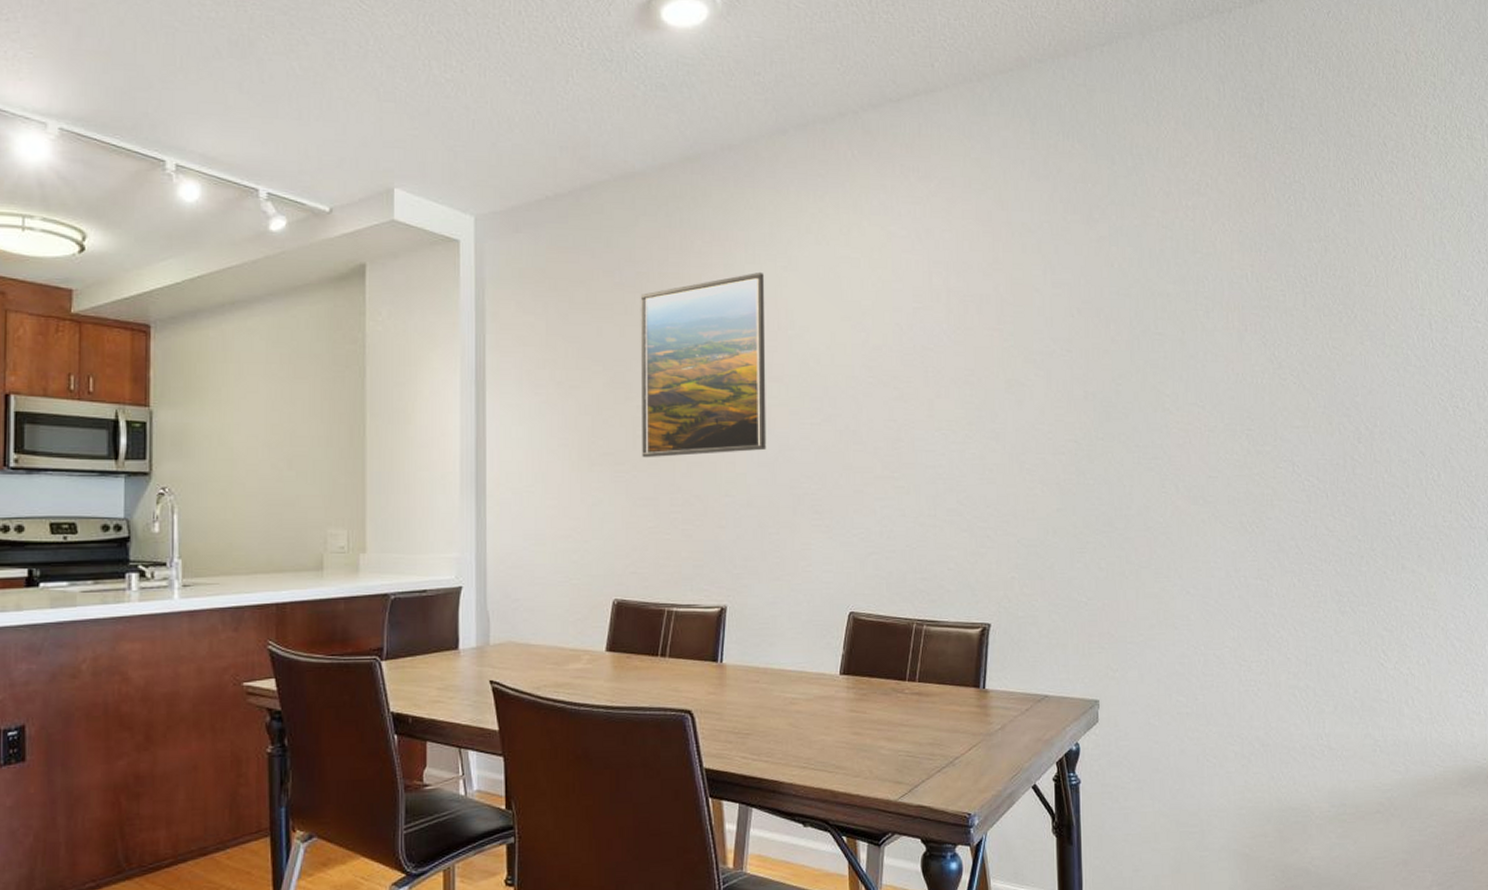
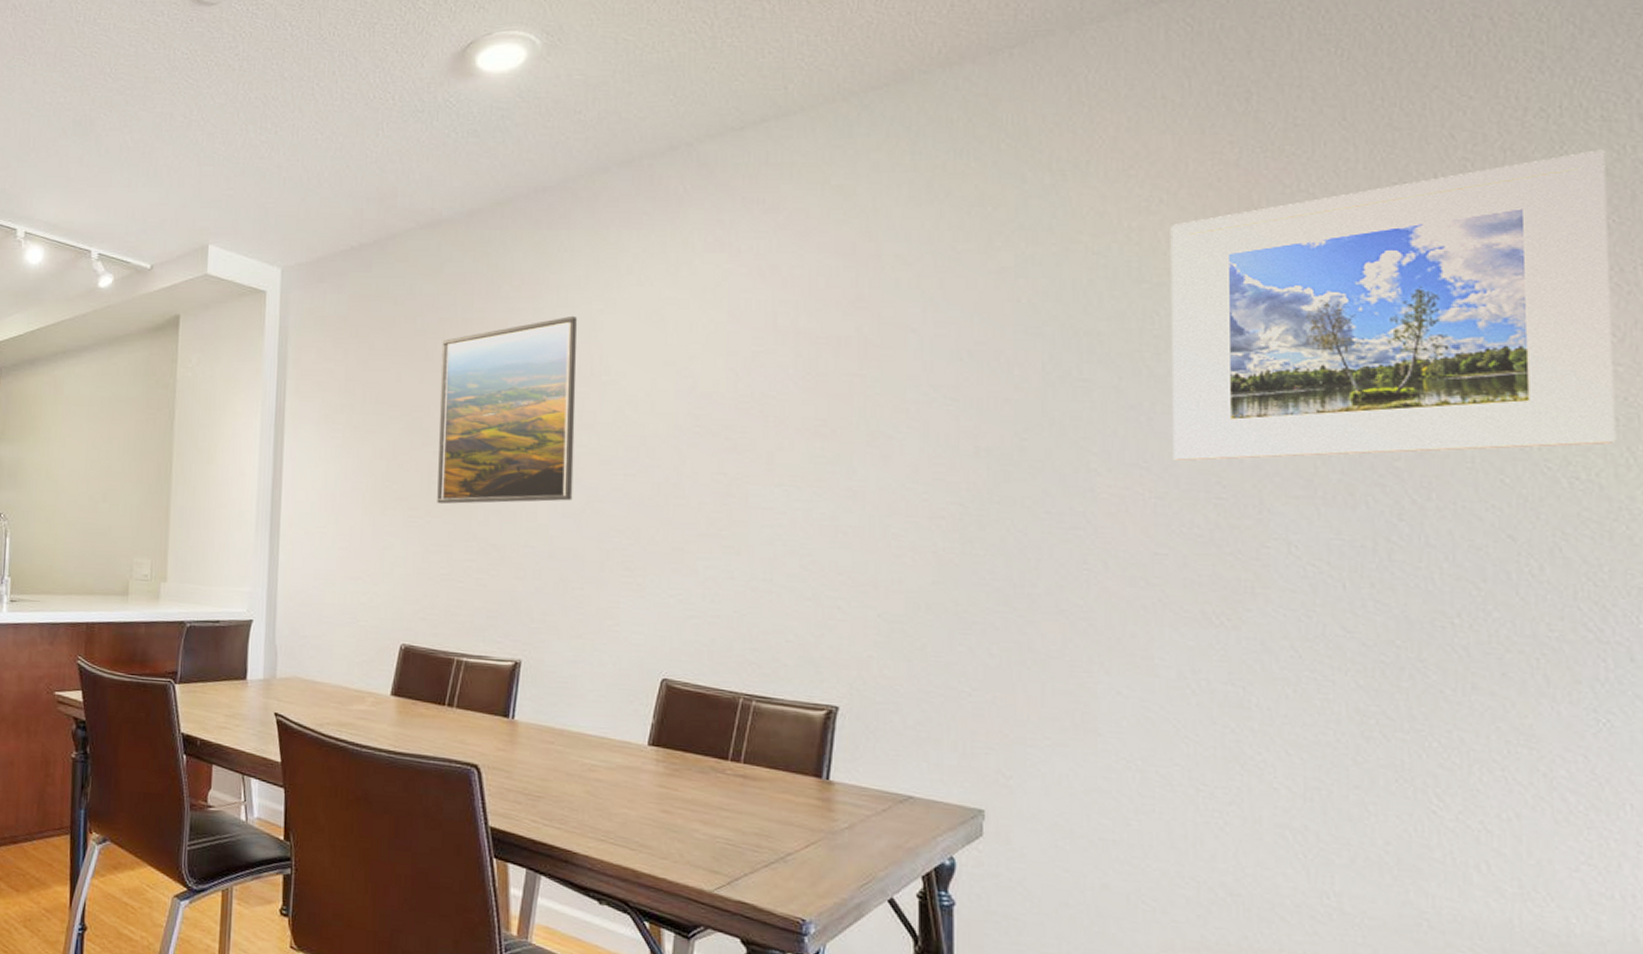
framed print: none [1213,160,1477,401] -> present [1170,149,1615,462]

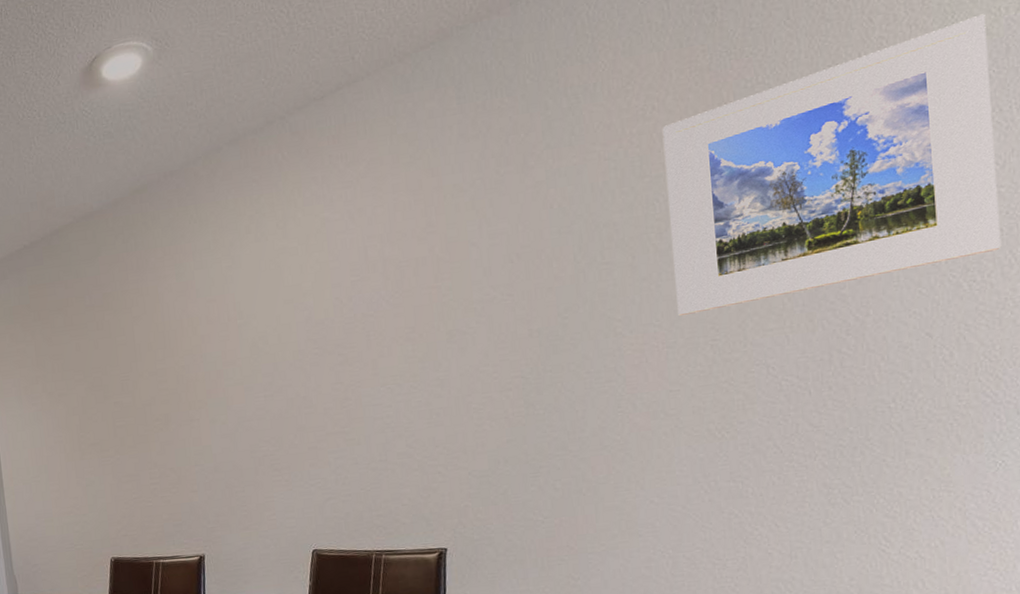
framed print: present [437,315,577,505] -> none [108,274,227,444]

